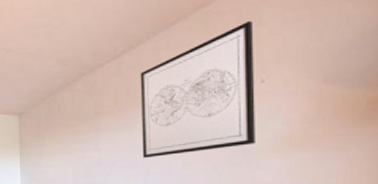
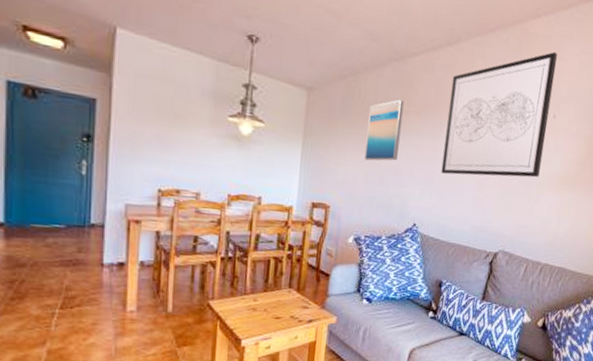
wall art: none [69,104,99,159] -> present [364,99,404,161]

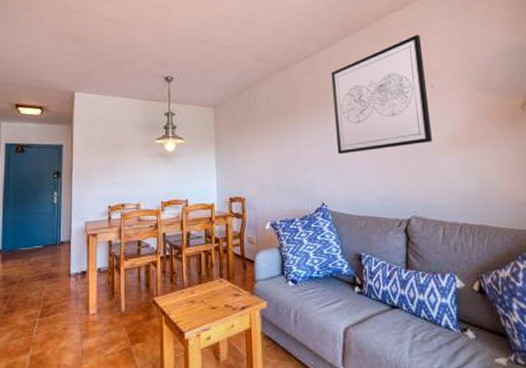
wall art: present [364,99,404,161] -> none [266,100,296,155]

